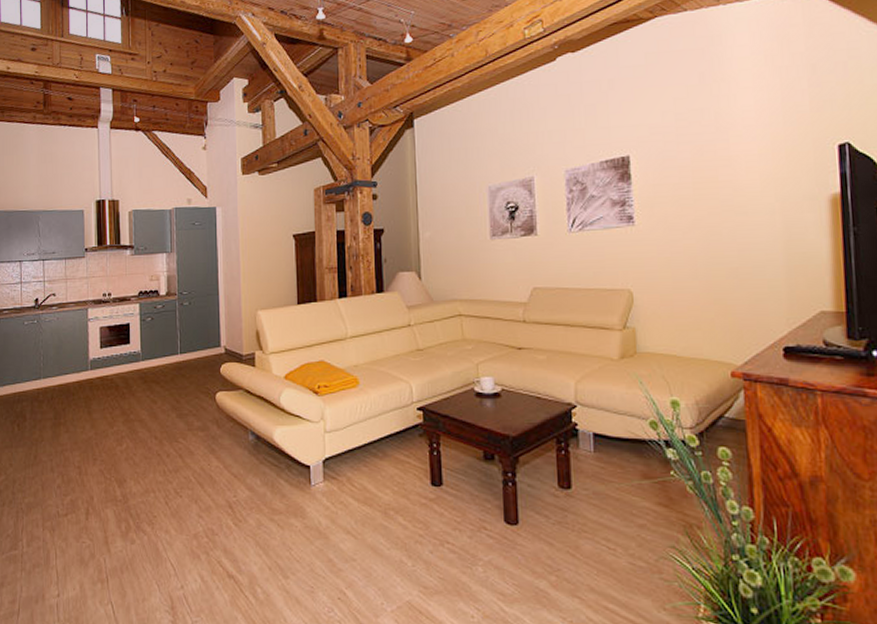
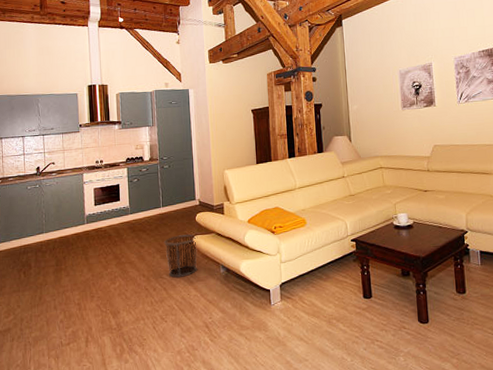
waste bin: none [180,390,222,443] -> present [163,234,198,278]

